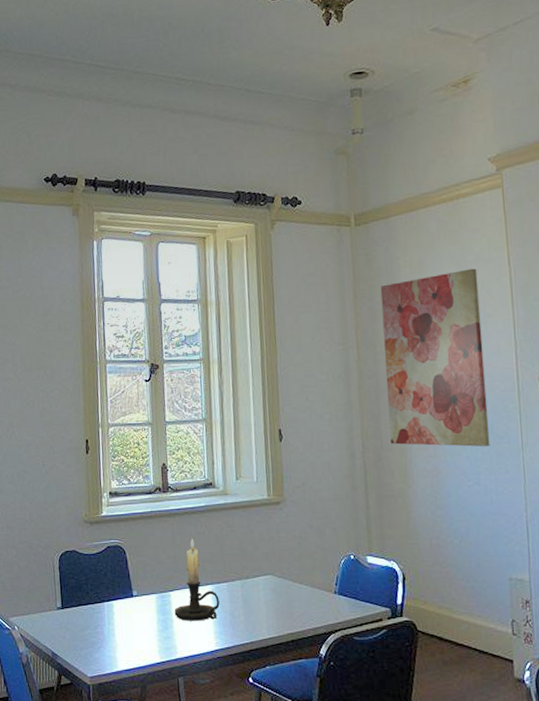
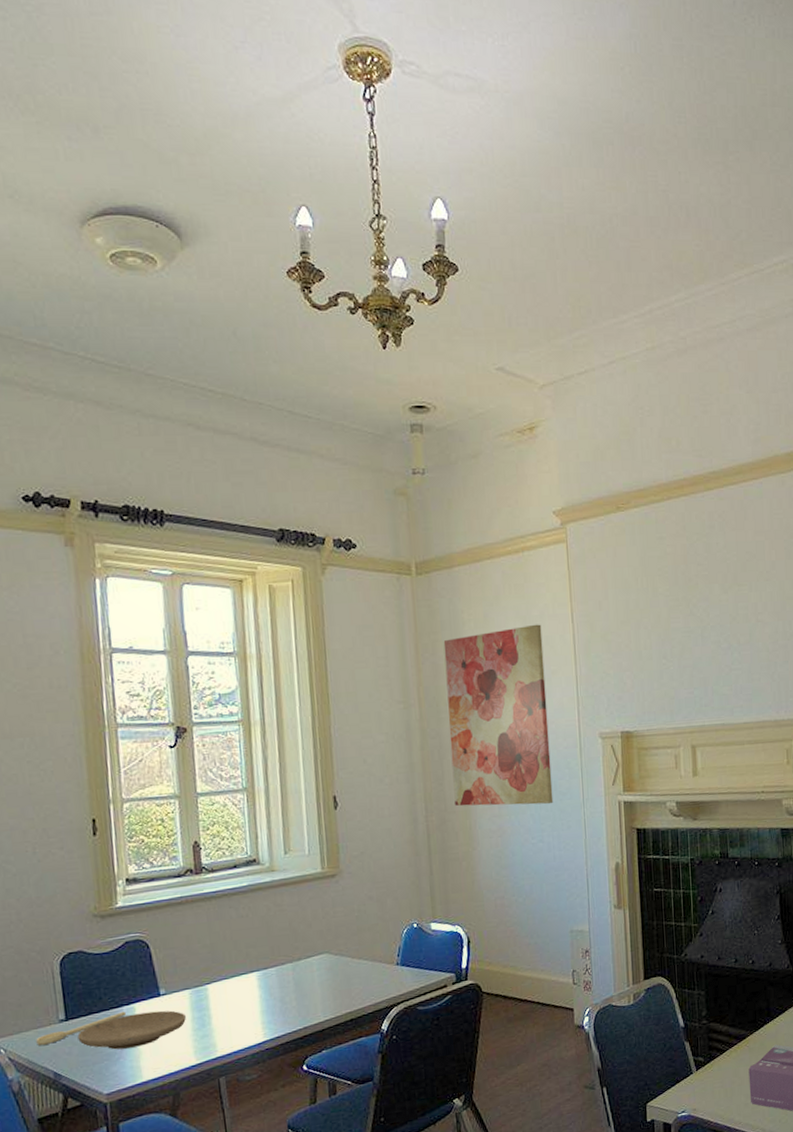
spoon: none [40,606,107,627] -> present [36,1011,127,1045]
plate: none [70,610,153,639] -> present [77,1010,186,1050]
candle holder: present [174,538,220,621] -> none [212,923,268,1015]

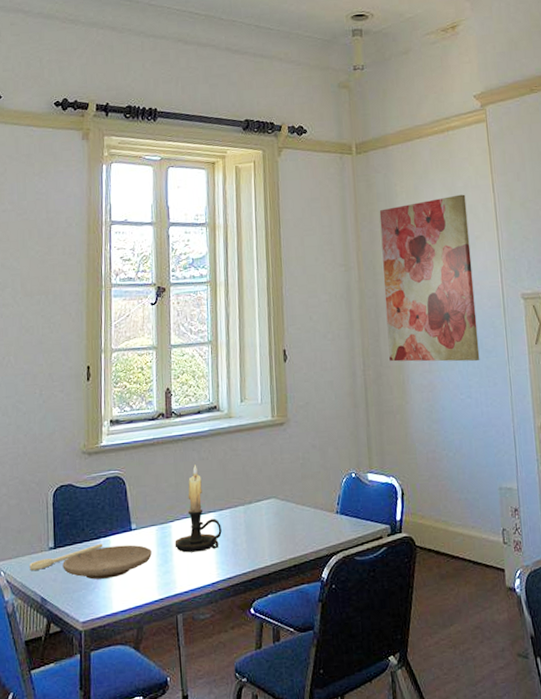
candle holder: none [212,923,268,1015] -> present [174,465,222,553]

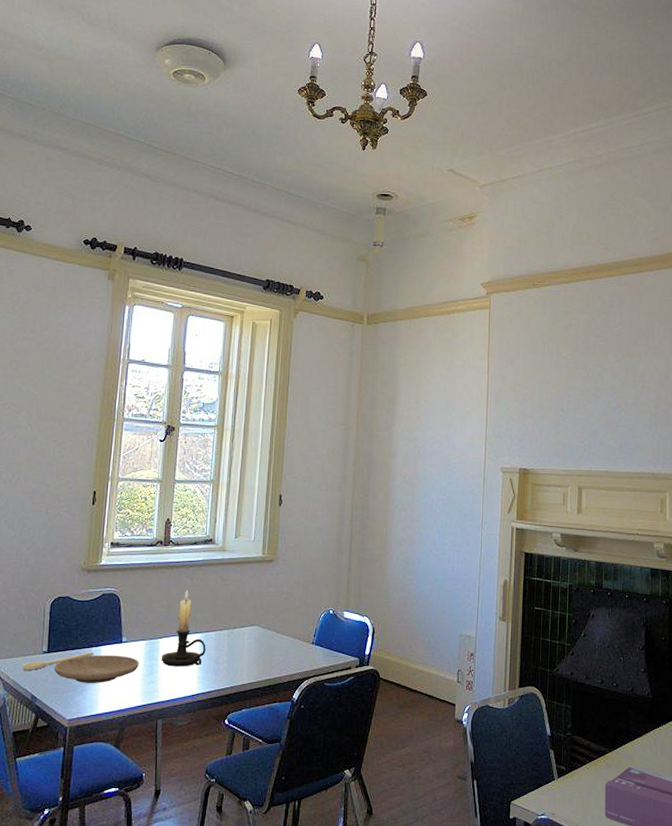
wall art: present [379,194,480,362] -> none [376,372,462,523]

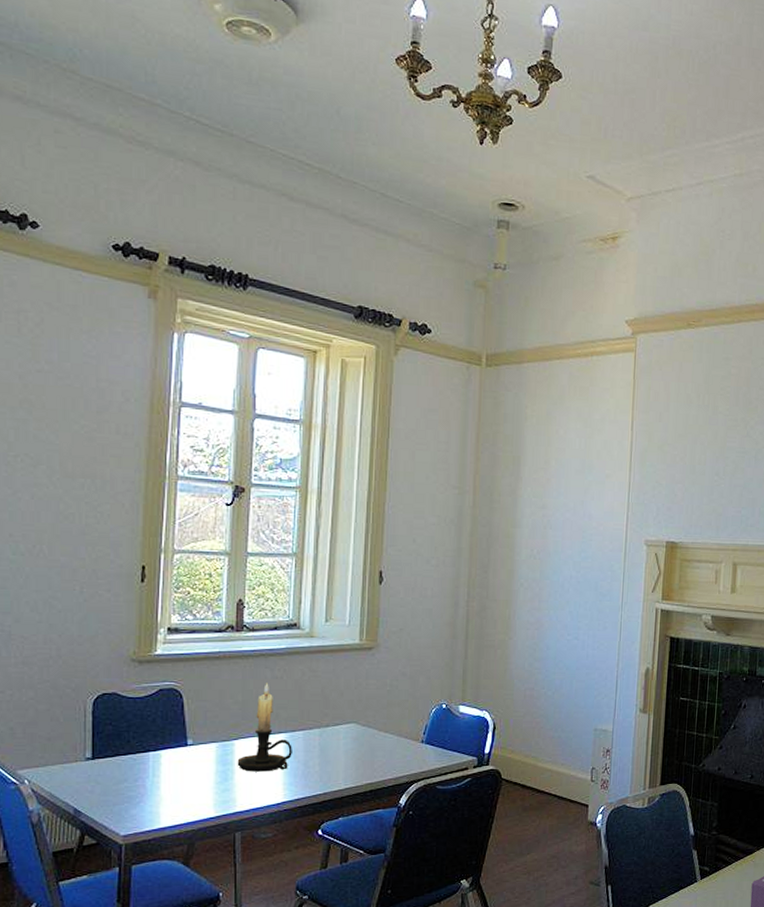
spoon: present [23,651,94,670] -> none [61,757,152,780]
plate: present [54,655,139,683] -> none [102,760,210,793]

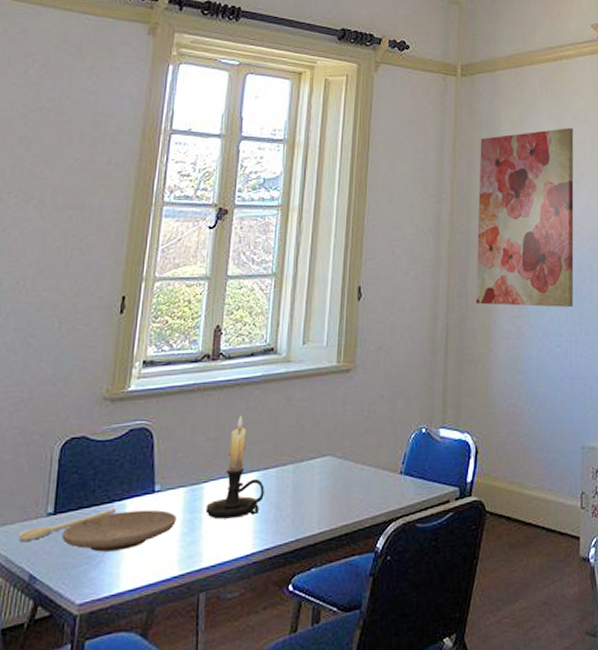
spoon: none [61,757,152,780] -> present [19,508,117,541]
plate: none [102,760,210,793] -> present [62,509,176,552]
wall art: none [497,427,601,604] -> present [476,128,574,308]

